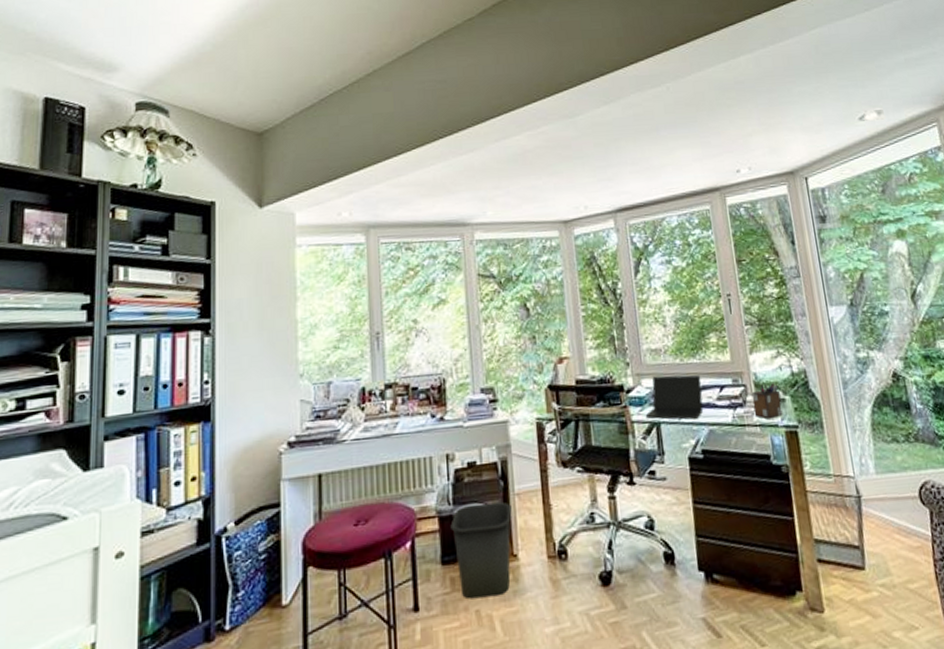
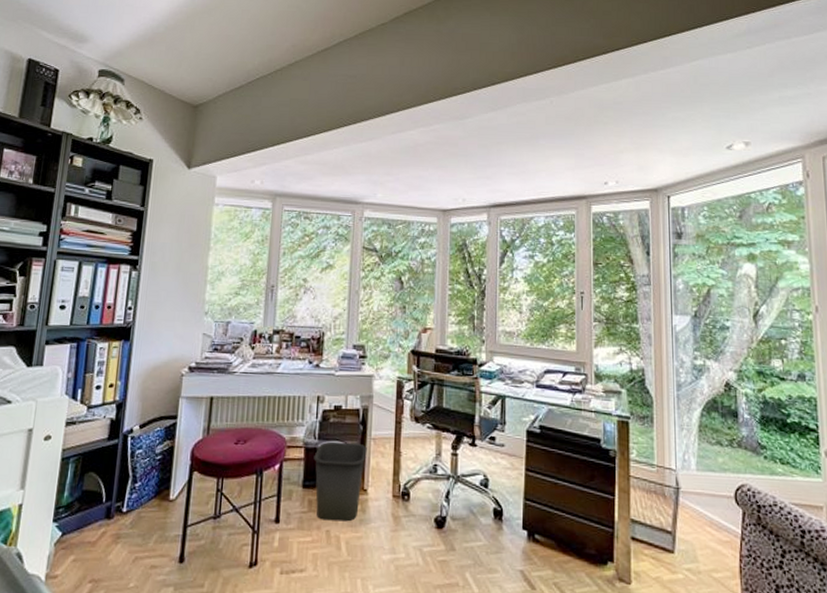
laptop: present [645,375,703,420] -> none [493,355,547,398]
desk organizer: present [751,383,783,420] -> none [591,376,617,408]

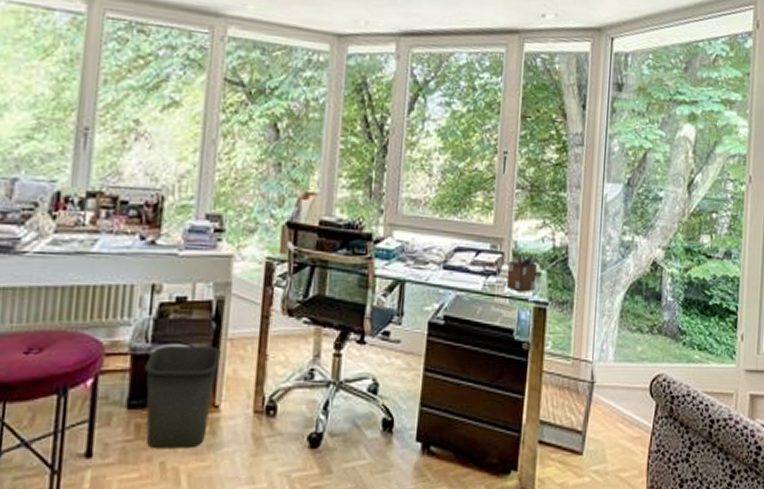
desk organizer: none [591,376,617,408] -> present [506,254,537,292]

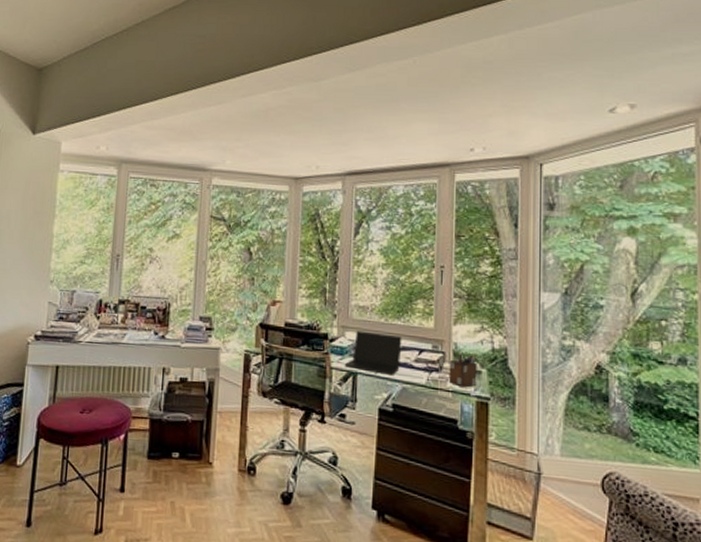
waste bin: present [144,345,221,449] -> none [159,413,213,494]
laptop: none [390,229,458,282] -> present [344,330,402,375]

